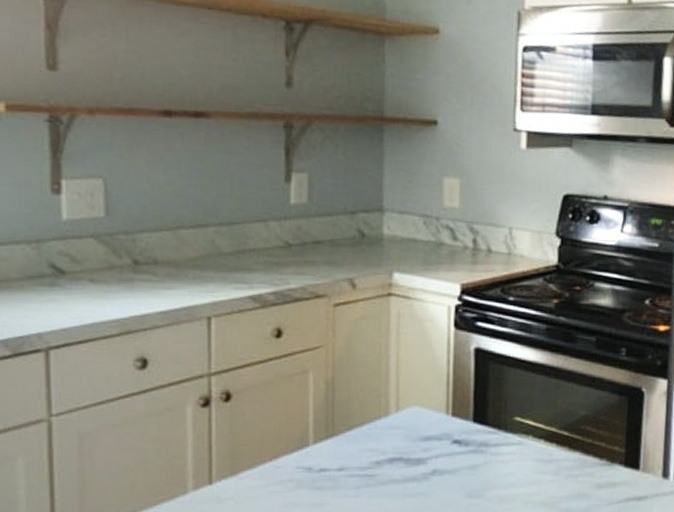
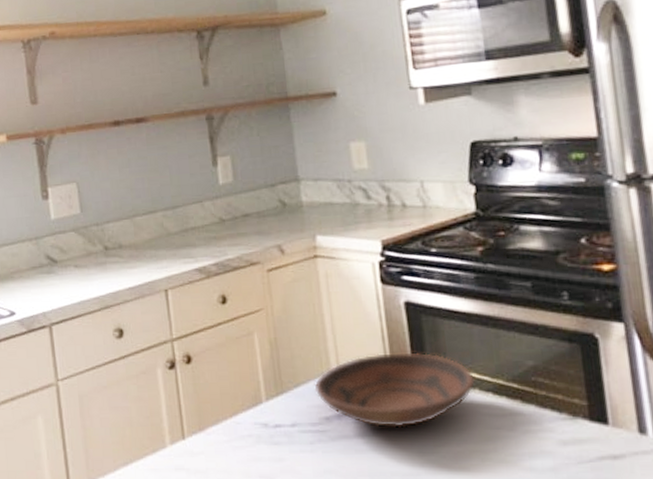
bowl: none [368,398,531,472] -> present [314,352,476,428]

